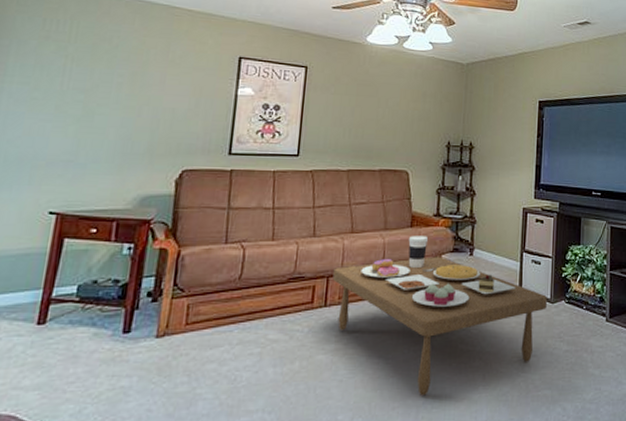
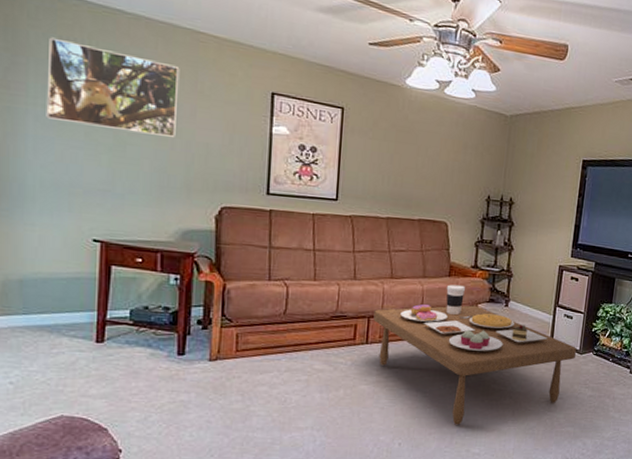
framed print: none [20,20,154,105] -> present [46,37,180,137]

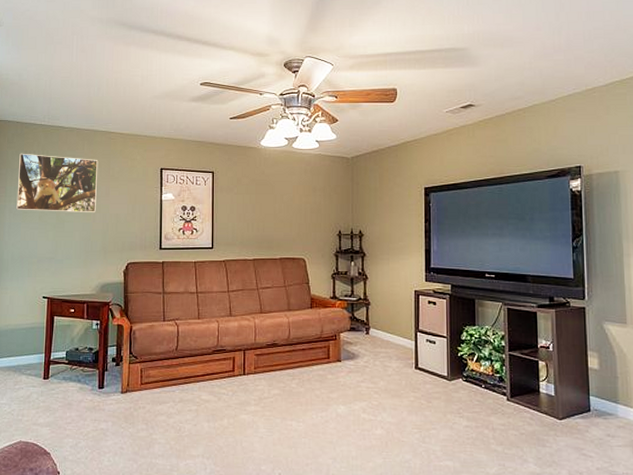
coffee table: present [373,284,576,425] -> none [248,316,444,456]

